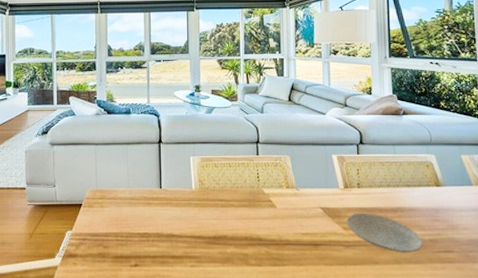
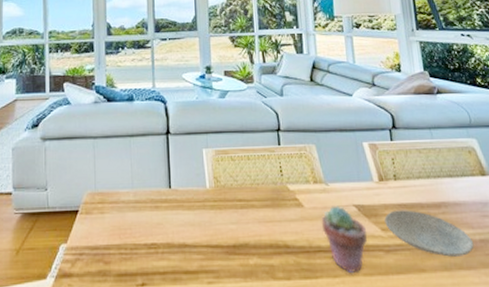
potted succulent: none [291,207,331,263] -> present [321,205,368,274]

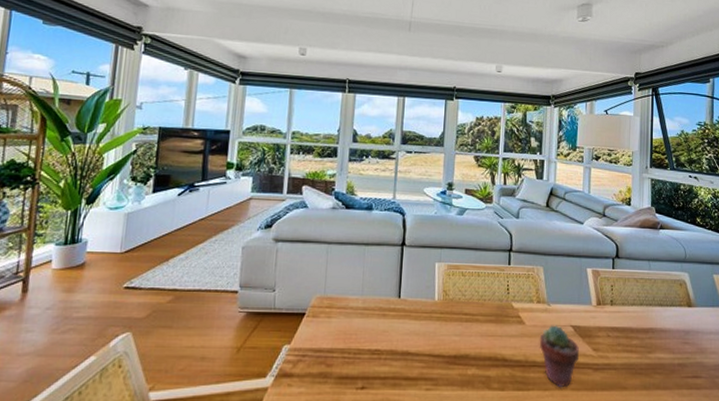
plate: present [384,210,474,257] -> none [597,333,672,378]

